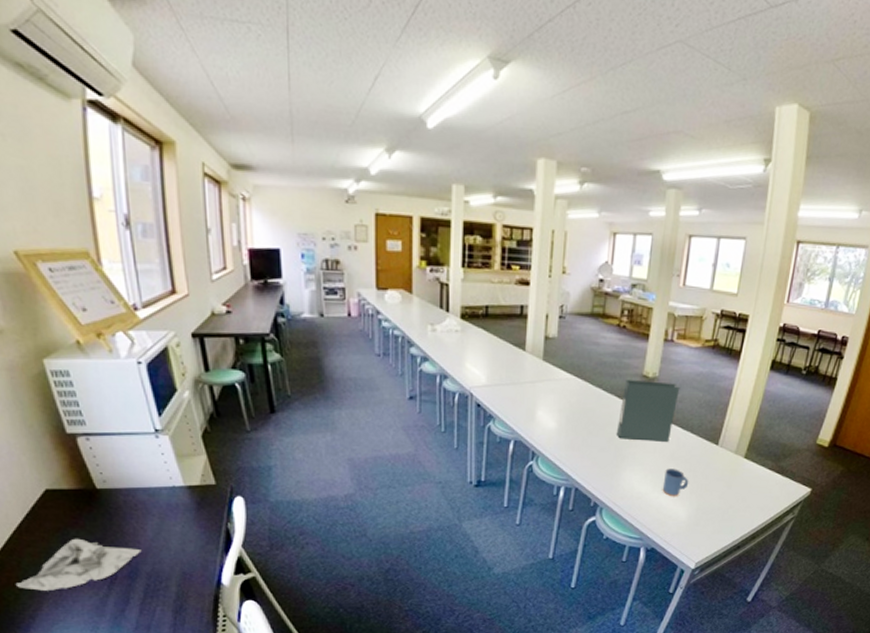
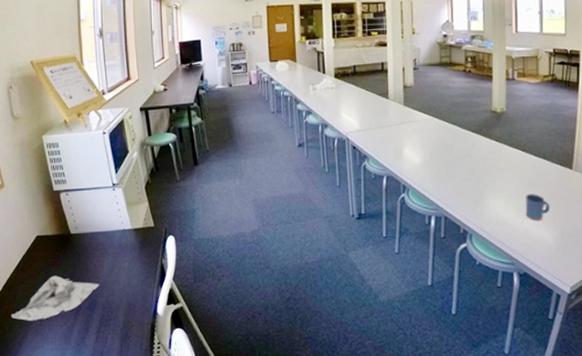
binder: present [617,380,680,442] -> none [475,115,527,170]

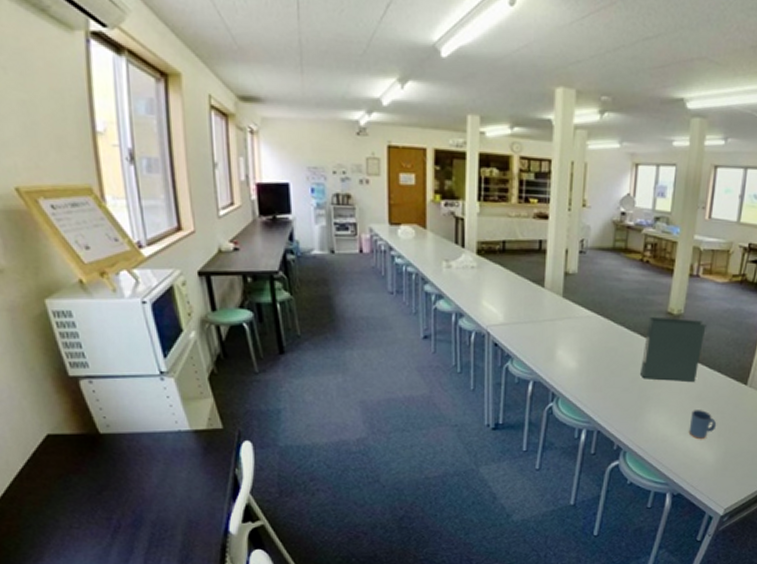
tissue: present [11,275,99,321] -> none [15,485,146,540]
binder: none [475,115,527,170] -> present [641,317,706,382]

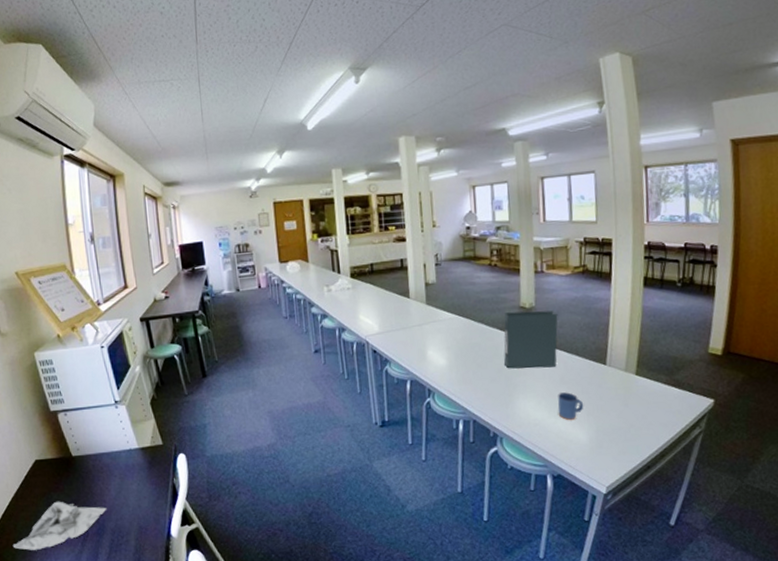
tissue: none [15,485,146,540] -> present [12,501,107,550]

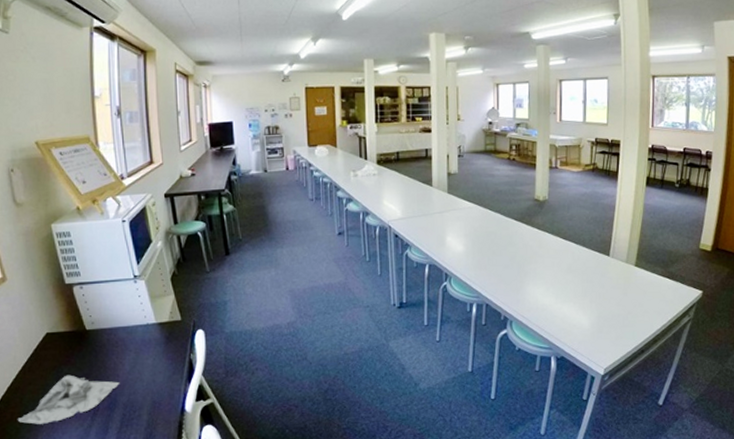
binder: present [504,310,558,369] -> none [517,204,569,257]
mug: present [558,392,584,420] -> none [564,280,588,306]

